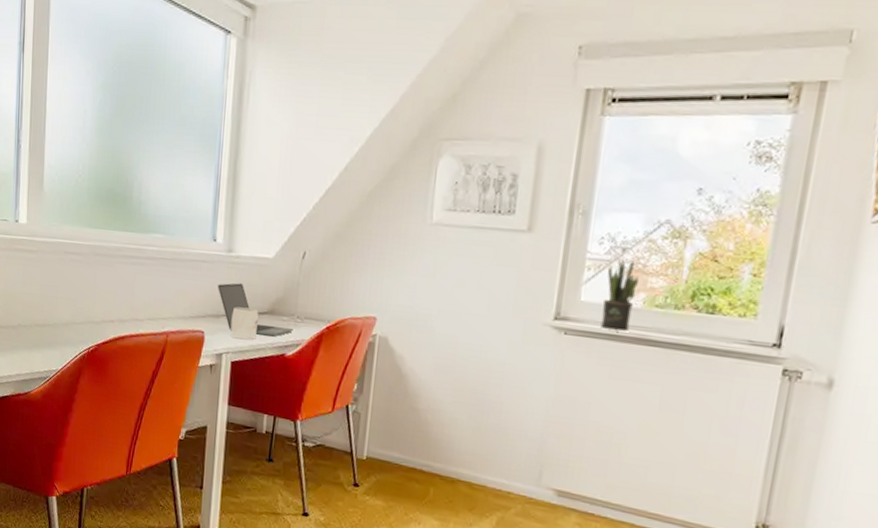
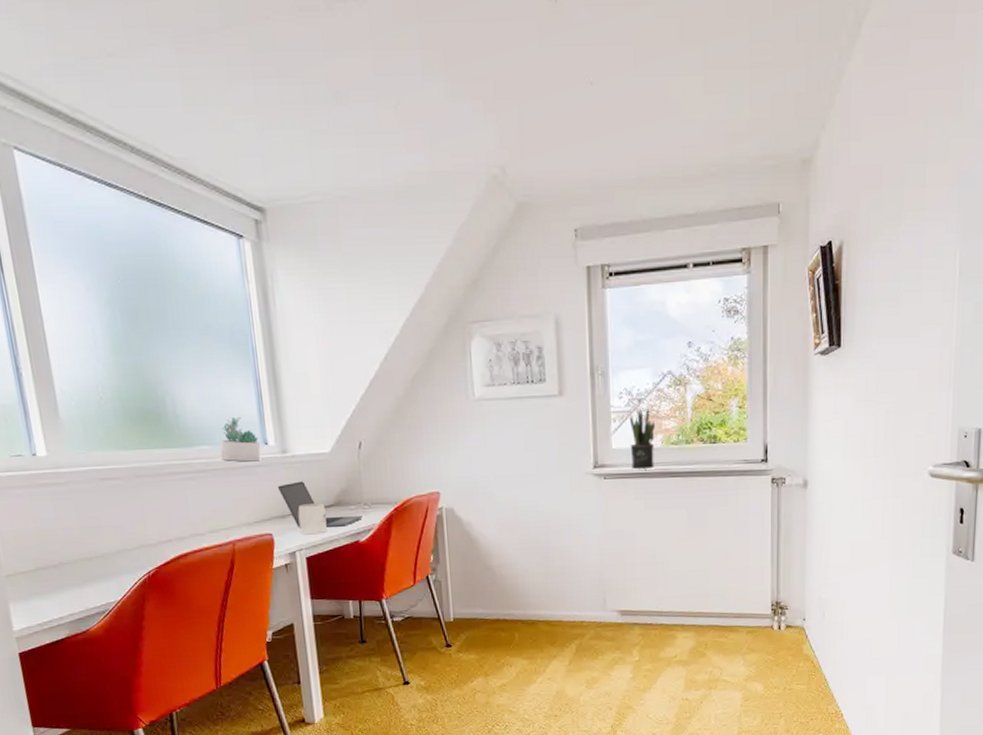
succulent plant: none [172,209,209,257] -> present [220,416,261,462]

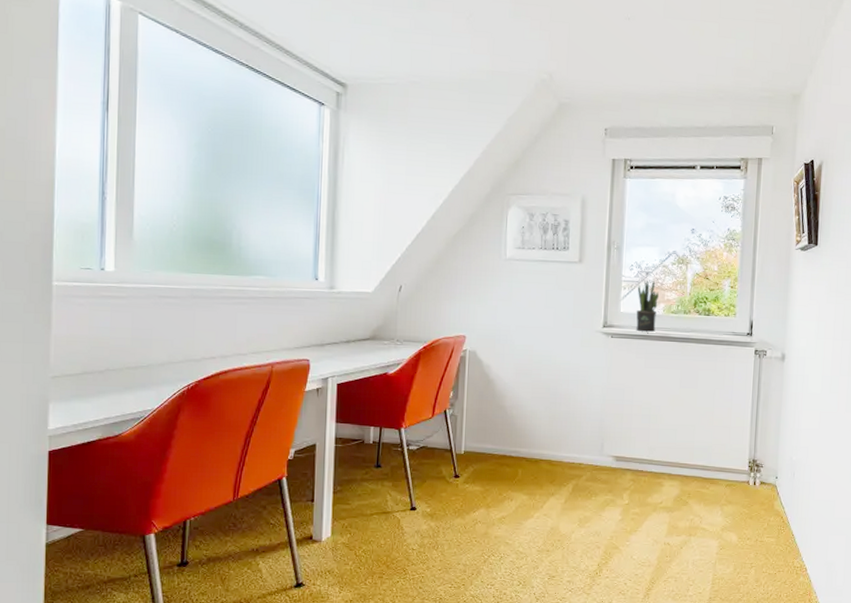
succulent plant: present [220,416,261,462] -> none [274,253,311,294]
laptop: present [277,481,363,528] -> none [320,315,394,359]
mug: present [298,503,327,535] -> none [335,335,362,364]

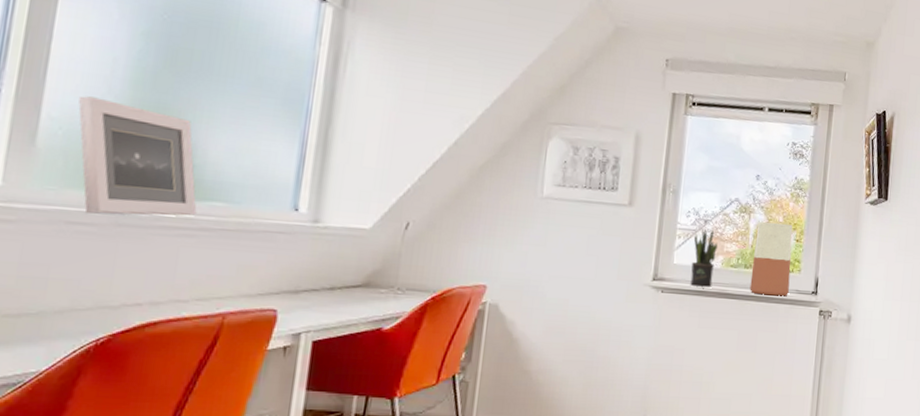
picture frame: none [158,198,246,289] -> present [78,96,197,216]
vase: none [689,271,727,338] -> present [750,221,793,297]

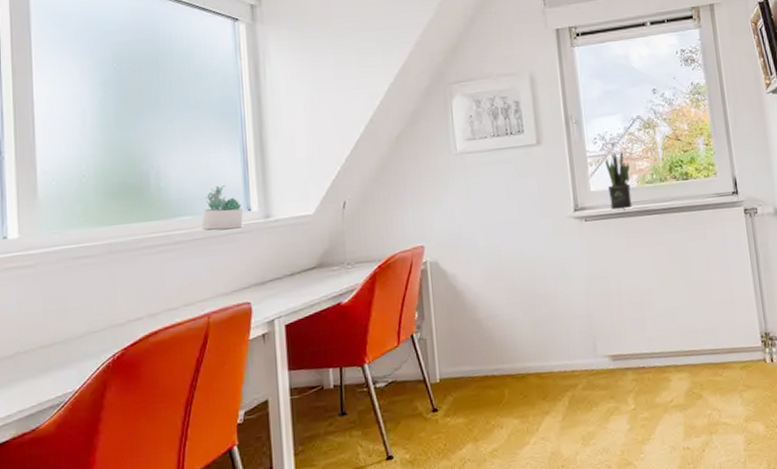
picture frame: present [78,96,197,216] -> none [63,146,170,247]
succulent plant: none [236,176,289,228] -> present [202,184,243,230]
vase: present [750,221,793,297] -> none [664,130,709,205]

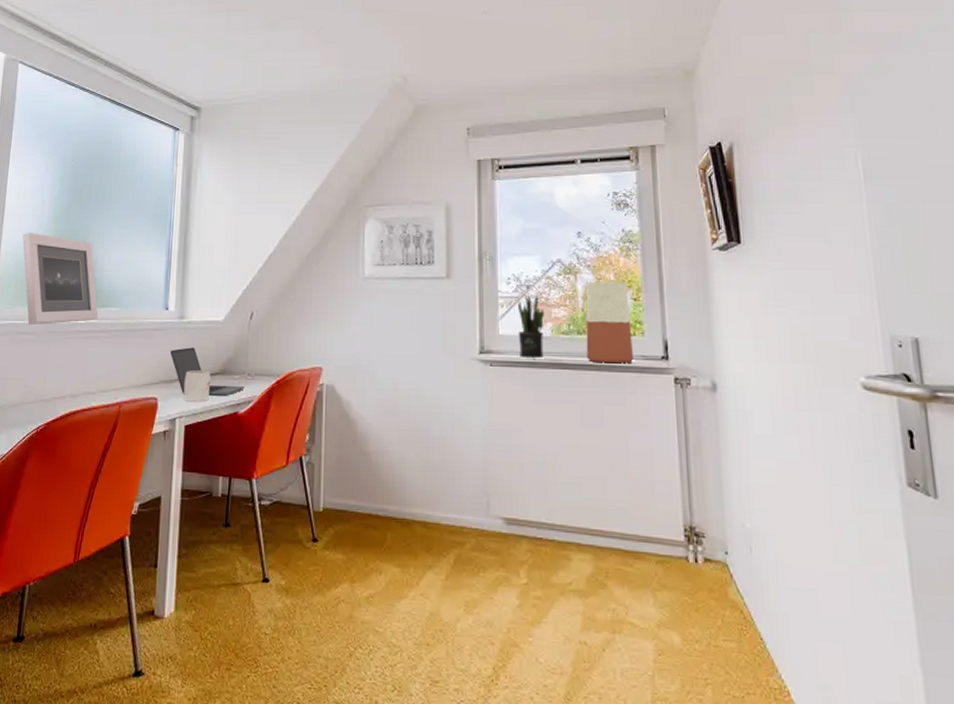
picture frame: none [63,146,170,247] -> present [22,233,99,324]
succulent plant: present [202,184,243,230] -> none [125,282,161,325]
laptop: none [258,245,346,295] -> present [169,347,245,396]
mug: none [278,266,309,301] -> present [183,370,211,402]
vase: none [664,130,709,205] -> present [585,281,633,364]

